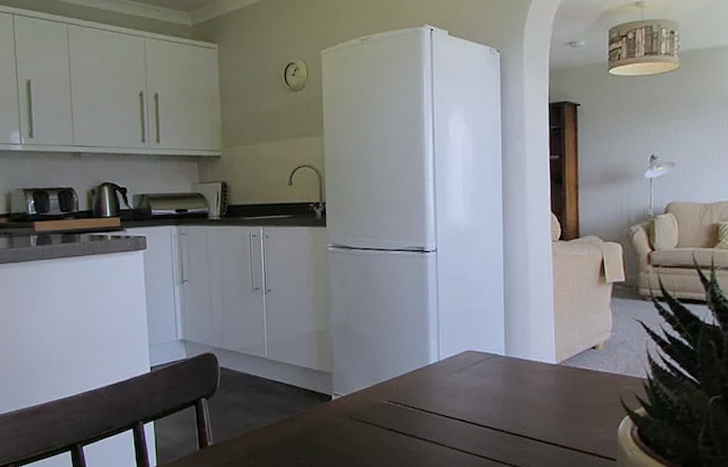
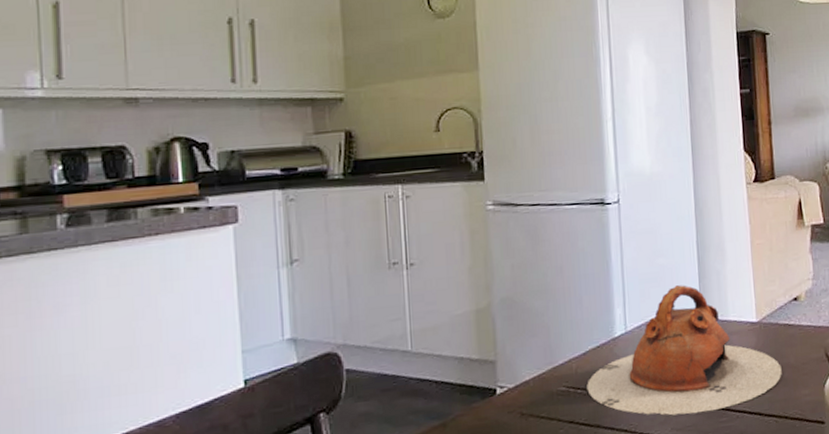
teapot: none [405,326,578,437] -> present [587,285,782,416]

